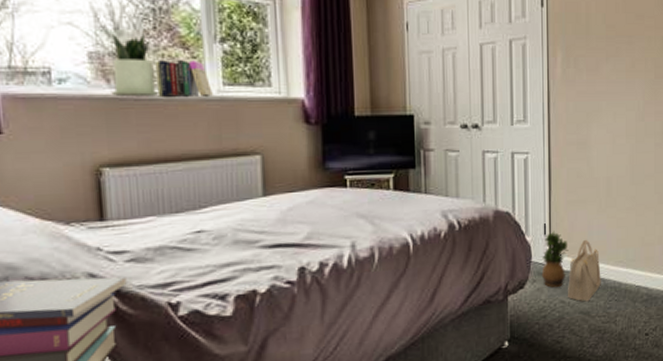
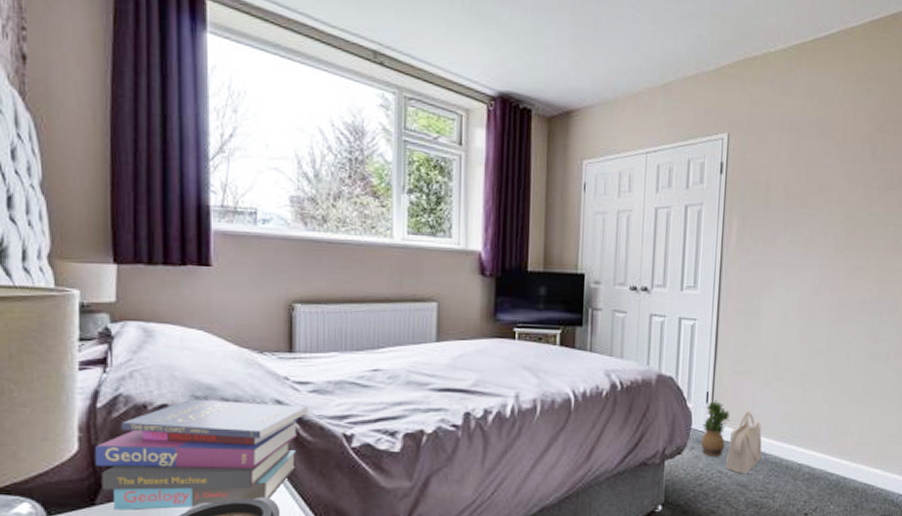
planter: present [111,33,159,97] -> none [307,180,350,241]
books: present [155,60,213,98] -> none [348,207,397,245]

